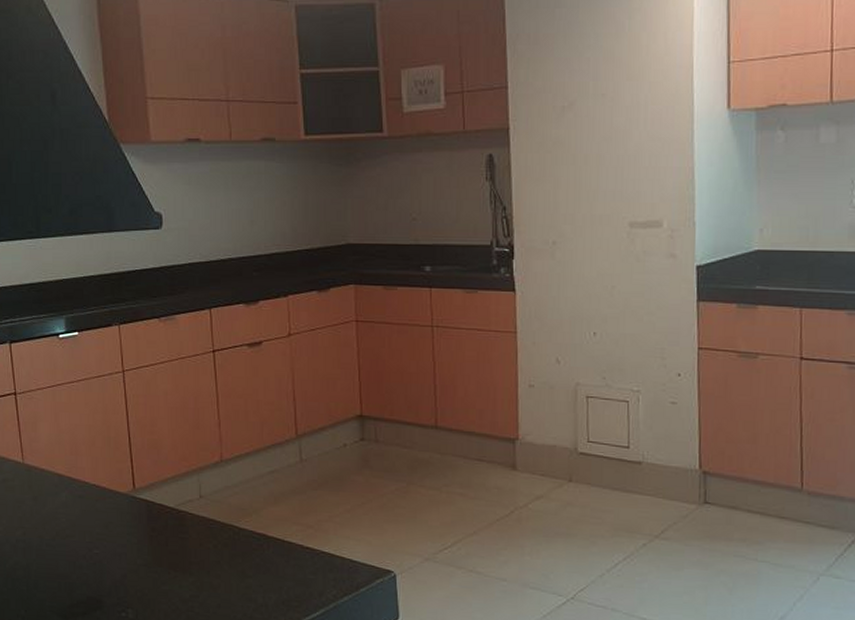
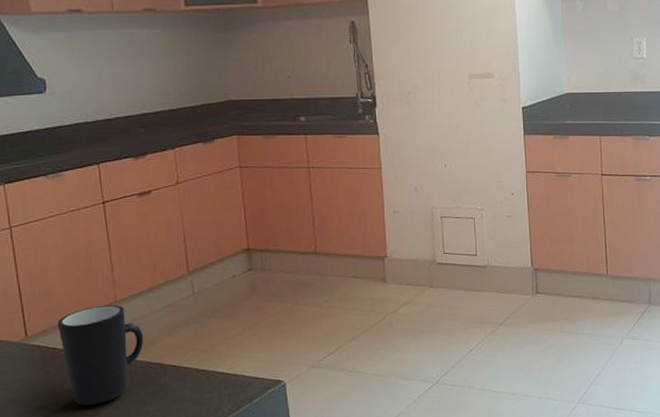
mug: none [164,463,248,571] -> present [57,304,144,406]

